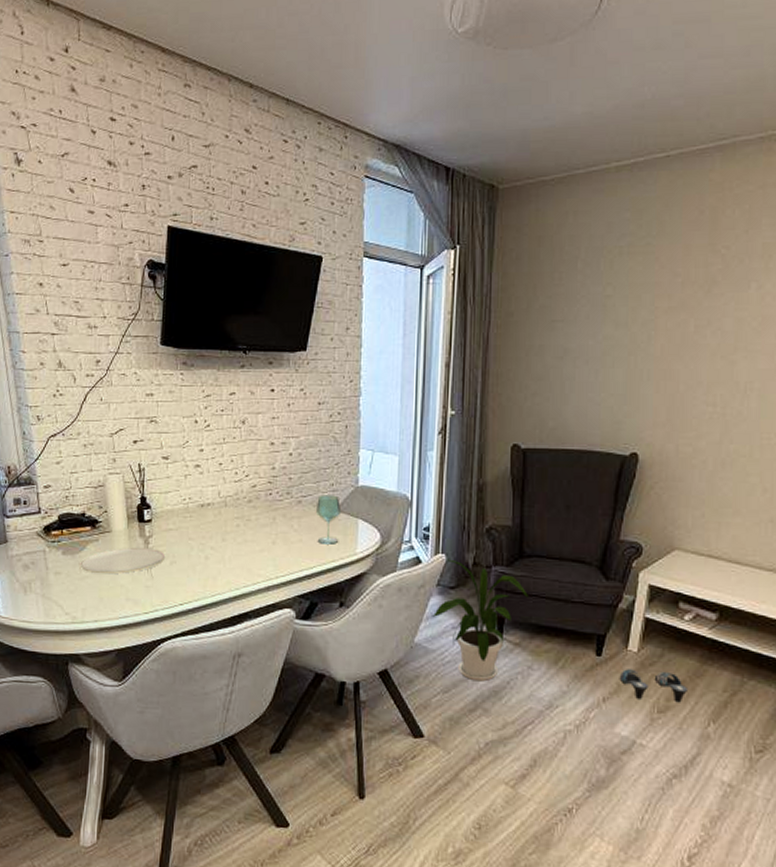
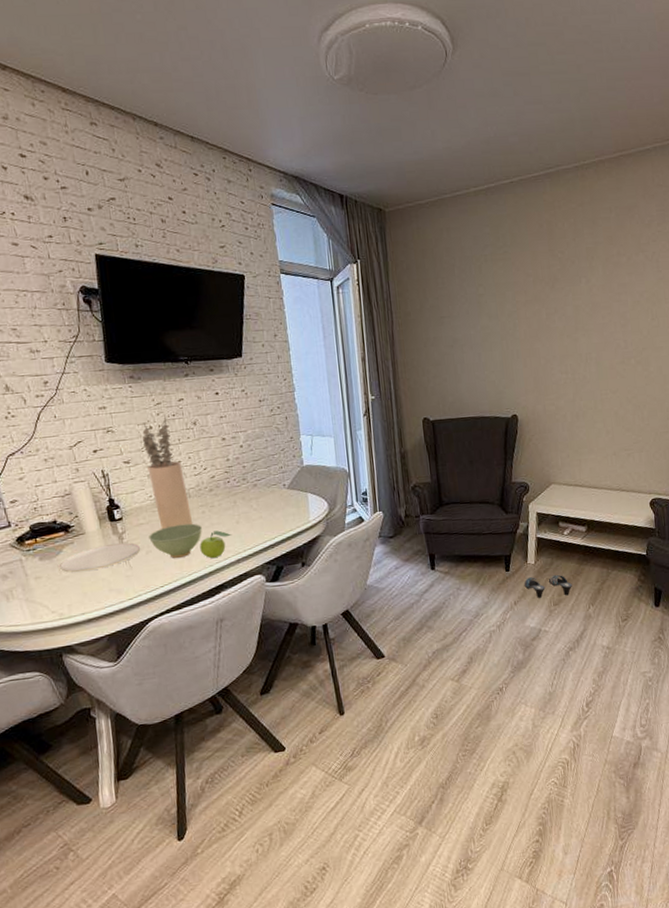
bowl: none [176,536,235,574] -> present [149,523,203,558]
vase: none [185,408,225,539] -> present [142,414,193,529]
fruit: none [228,549,266,581] -> present [200,530,232,559]
wine glass: present [315,495,342,544] -> none [269,476,293,518]
house plant: present [432,559,528,682] -> none [378,515,450,607]

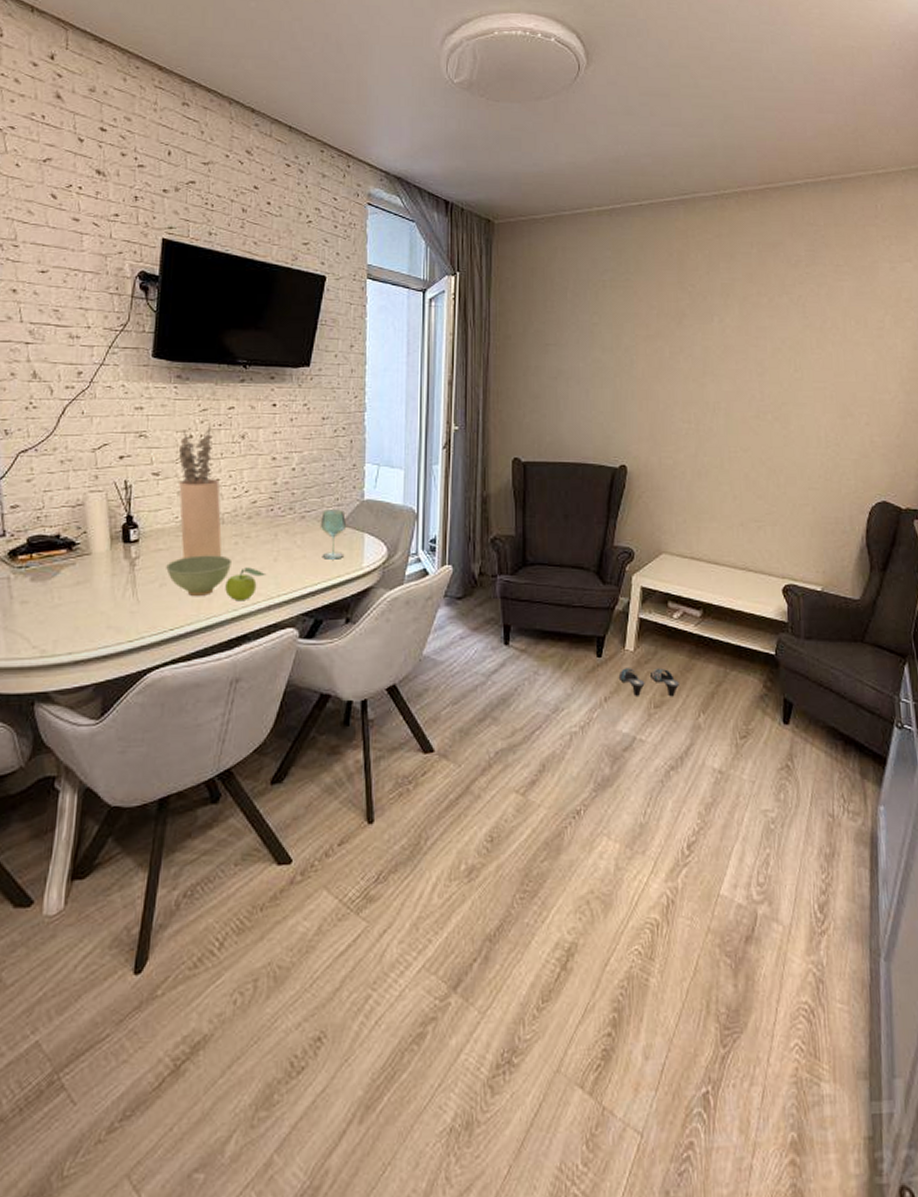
plate: present [58,542,141,573] -> none [52,569,154,601]
wine glass: none [269,476,293,518] -> present [319,509,347,559]

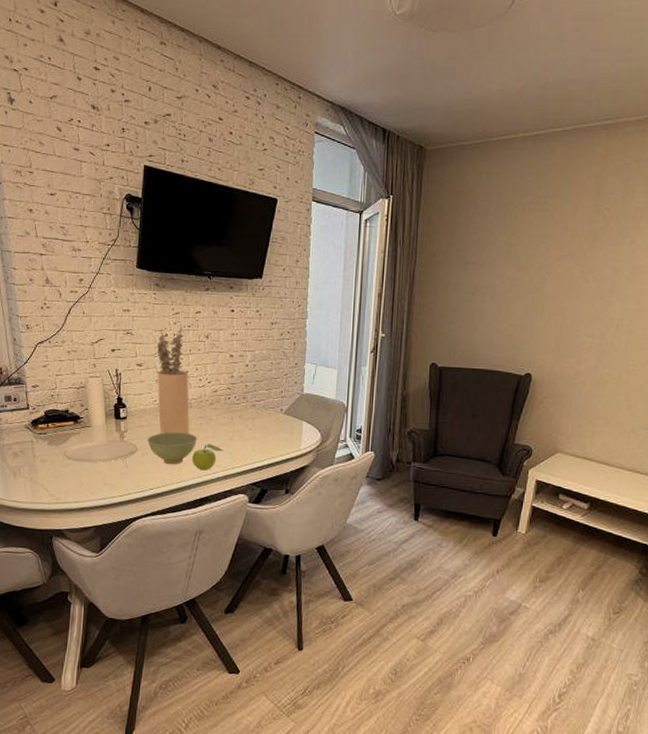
plate: none [52,569,154,601] -> present [63,439,139,463]
wine glass: present [319,509,347,559] -> none [267,400,289,442]
slippers: present [619,668,679,697] -> none [511,547,563,574]

